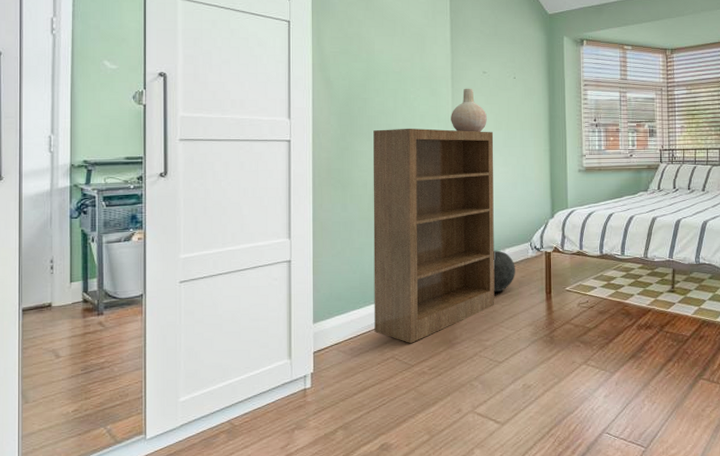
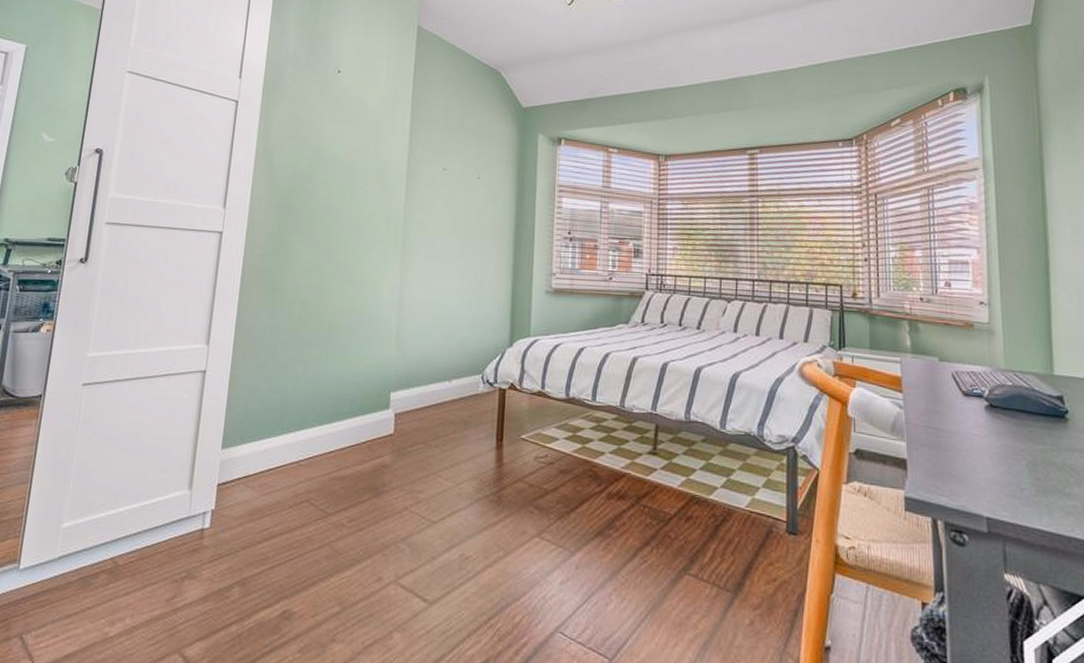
bookshelf: present [373,128,495,343] -> none [290,226,449,486]
vase: present [451,88,487,132] -> none [401,186,443,238]
ball: present [493,250,515,293] -> none [434,380,462,433]

